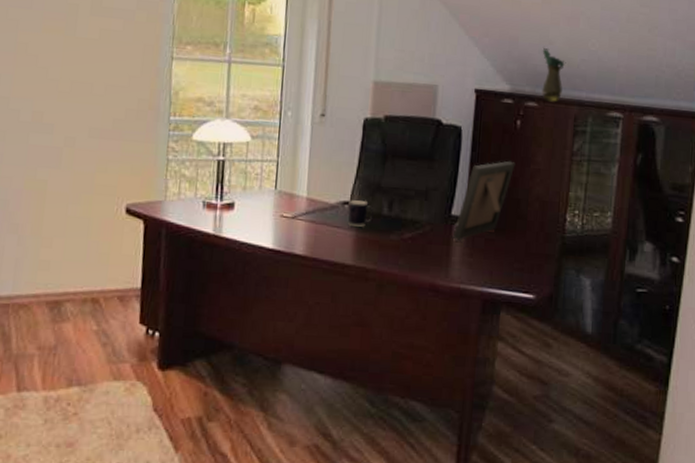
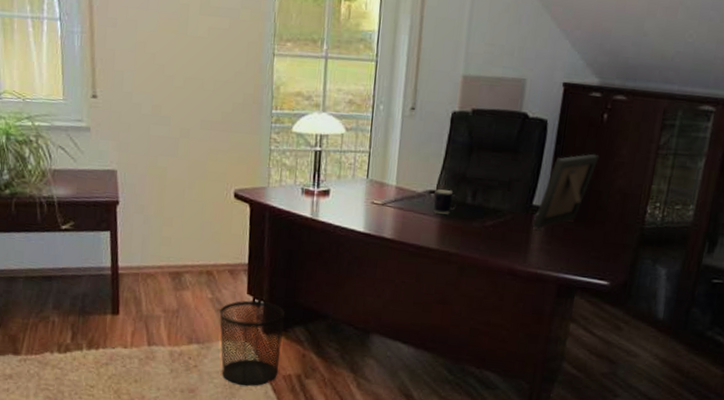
waste bin: none [106,331,185,435] -> present [219,300,286,387]
vase: present [542,47,566,103] -> none [632,39,660,96]

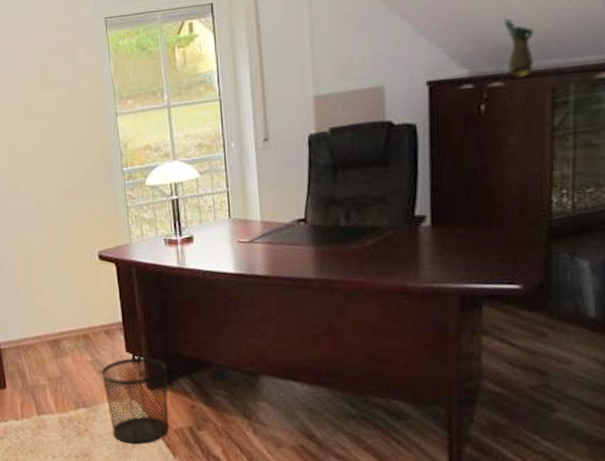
mug: present [433,189,458,215] -> none [303,216,331,243]
picture frame: present [532,153,600,230] -> none [418,149,484,241]
vase: none [632,39,660,96] -> present [503,18,536,78]

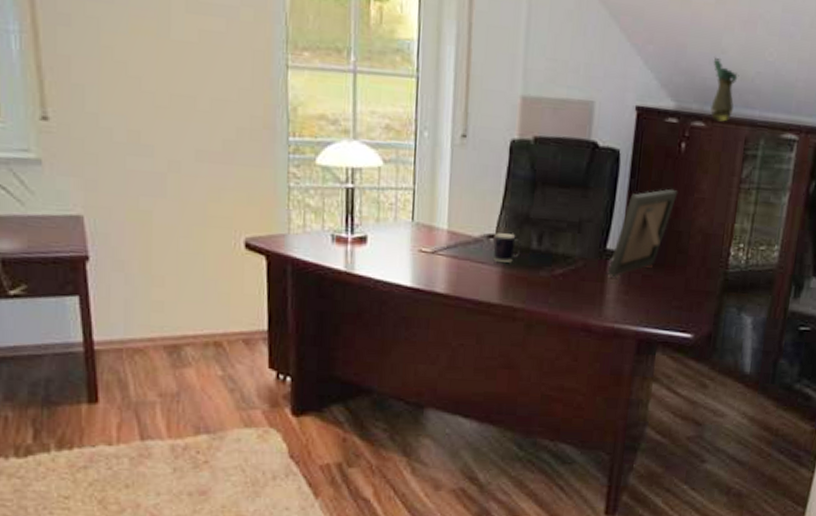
waste bin: present [101,357,169,445] -> none [234,376,319,482]
mug: none [303,216,331,243] -> present [493,233,522,264]
picture frame: none [418,149,484,241] -> present [607,188,678,278]

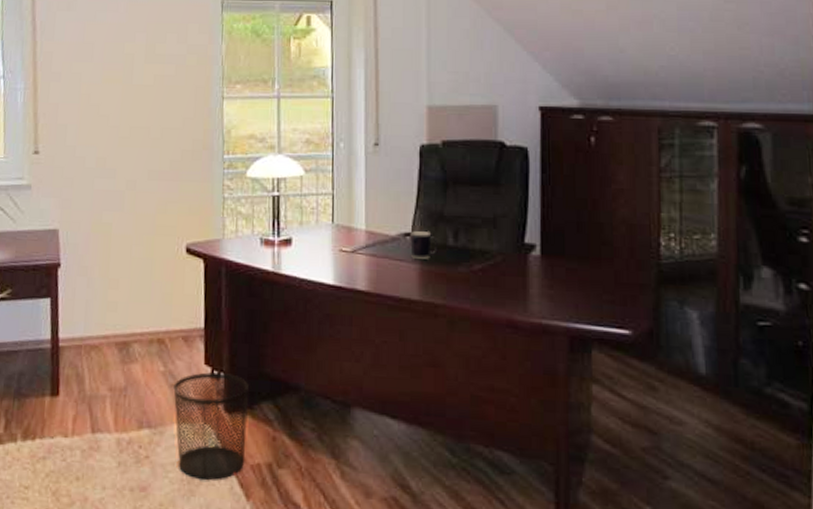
waste bin: none [234,376,319,482] -> present [173,372,250,481]
picture frame: present [607,188,678,278] -> none [528,181,594,272]
vase: present [710,57,740,122] -> none [612,56,642,115]

